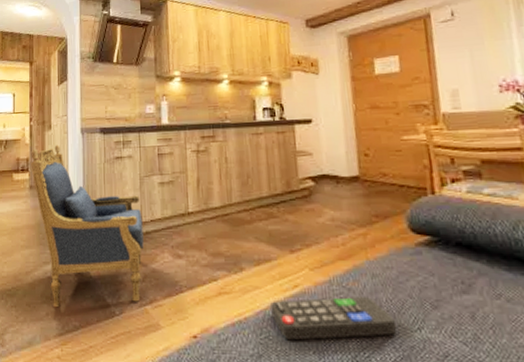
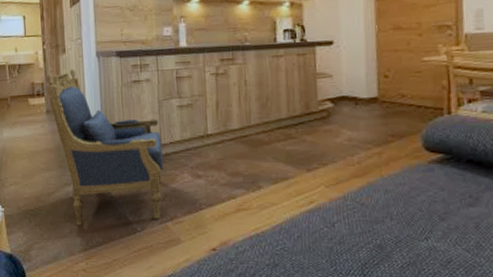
remote control: present [270,297,397,341] -> none [287,211,405,251]

